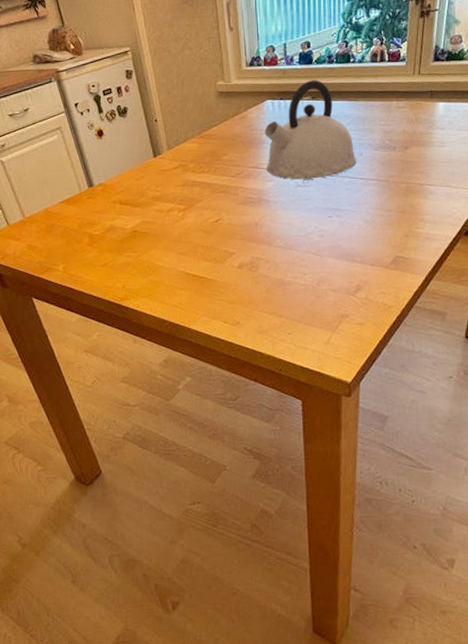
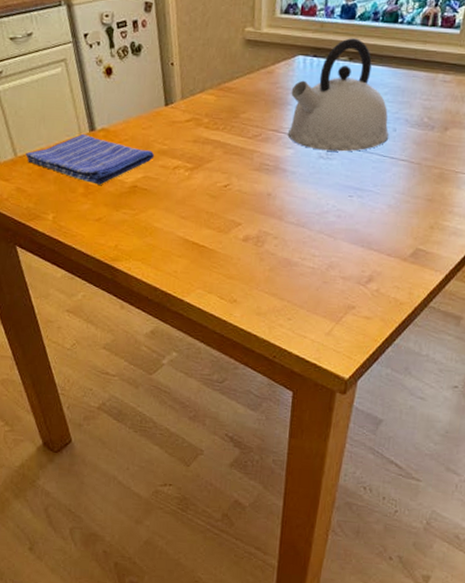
dish towel: none [33,190,149,234] -> present [26,133,155,185]

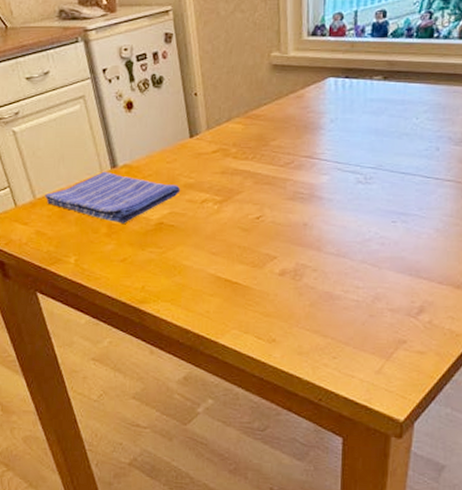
kettle: present [288,38,390,152] -> none [323,56,432,175]

